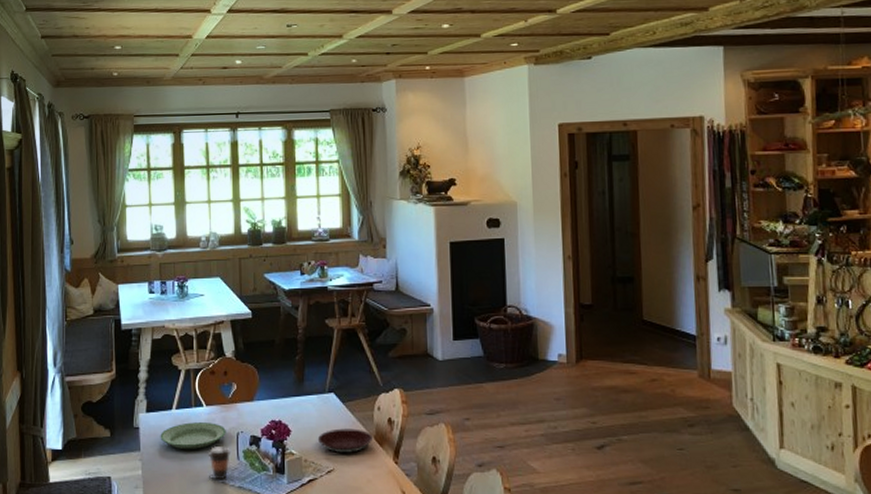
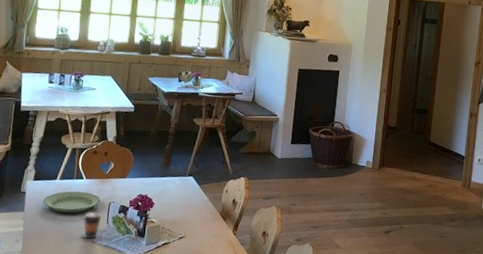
plate: present [317,428,373,453] -> none [174,204,219,224]

